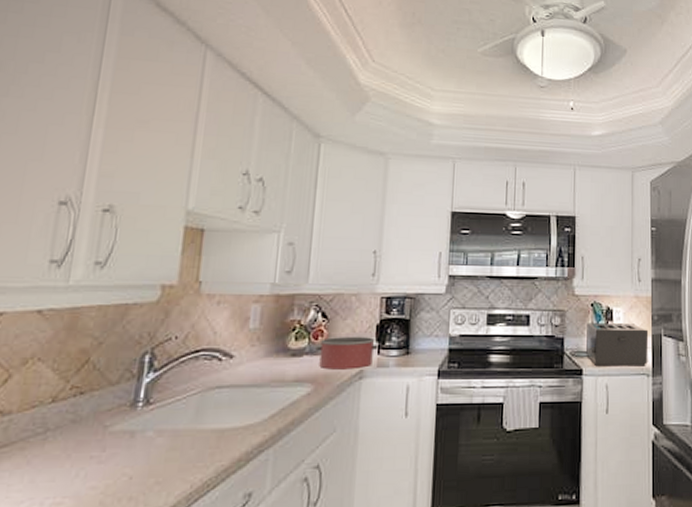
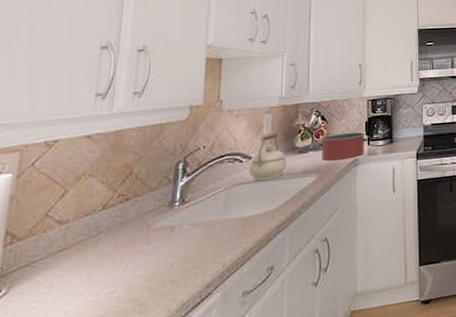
kettle: none [229,327,277,386] -> present [249,132,287,181]

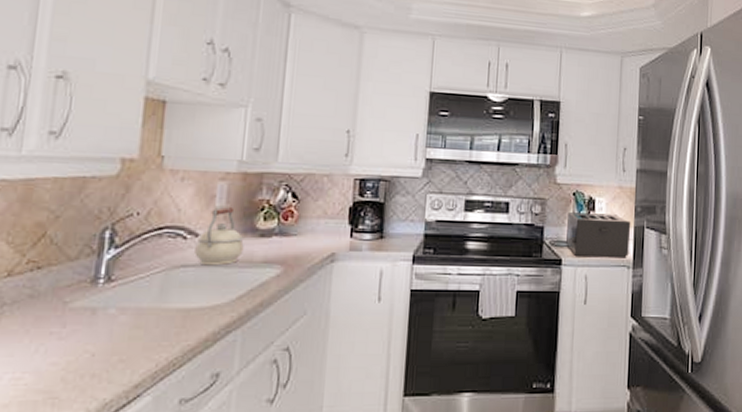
cooking pot: present [318,132,368,161] -> none [285,218,351,252]

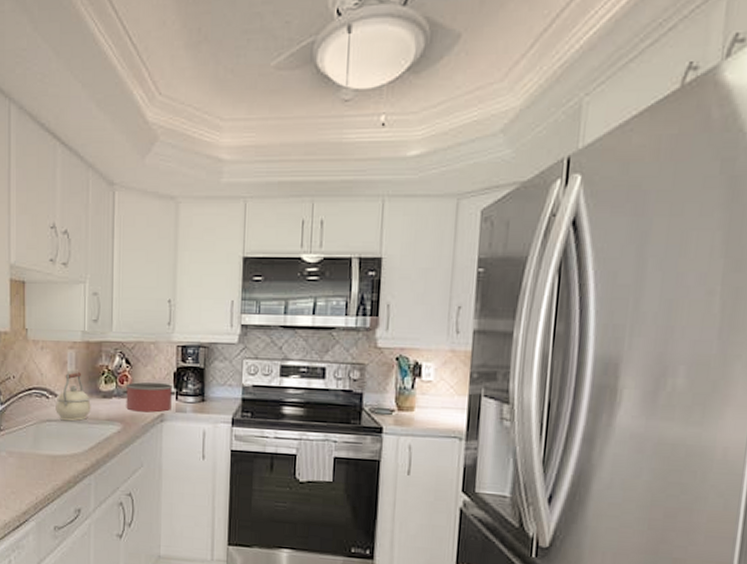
cooking pot: none [285,218,351,252] -> present [122,382,176,413]
toaster: present [565,212,631,258] -> none [386,378,465,429]

